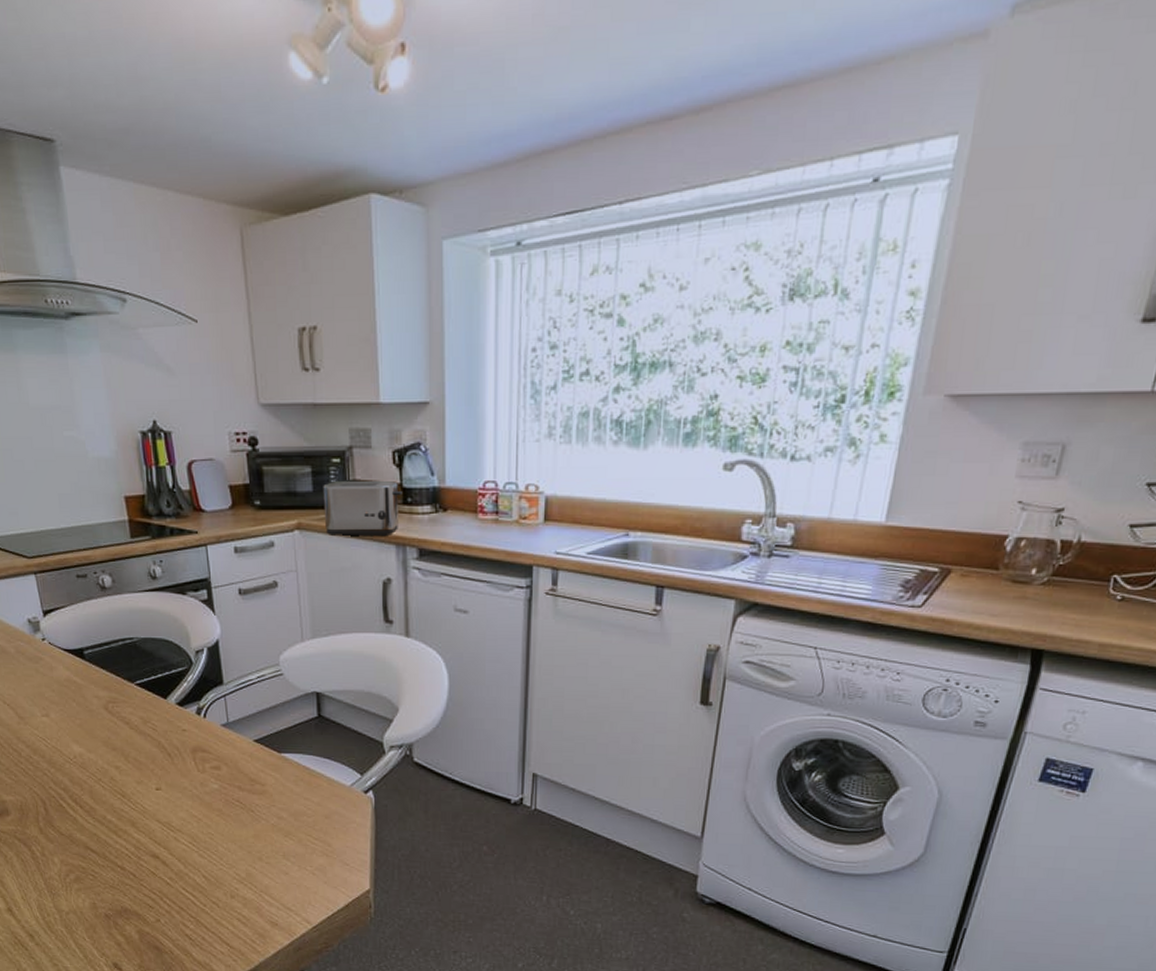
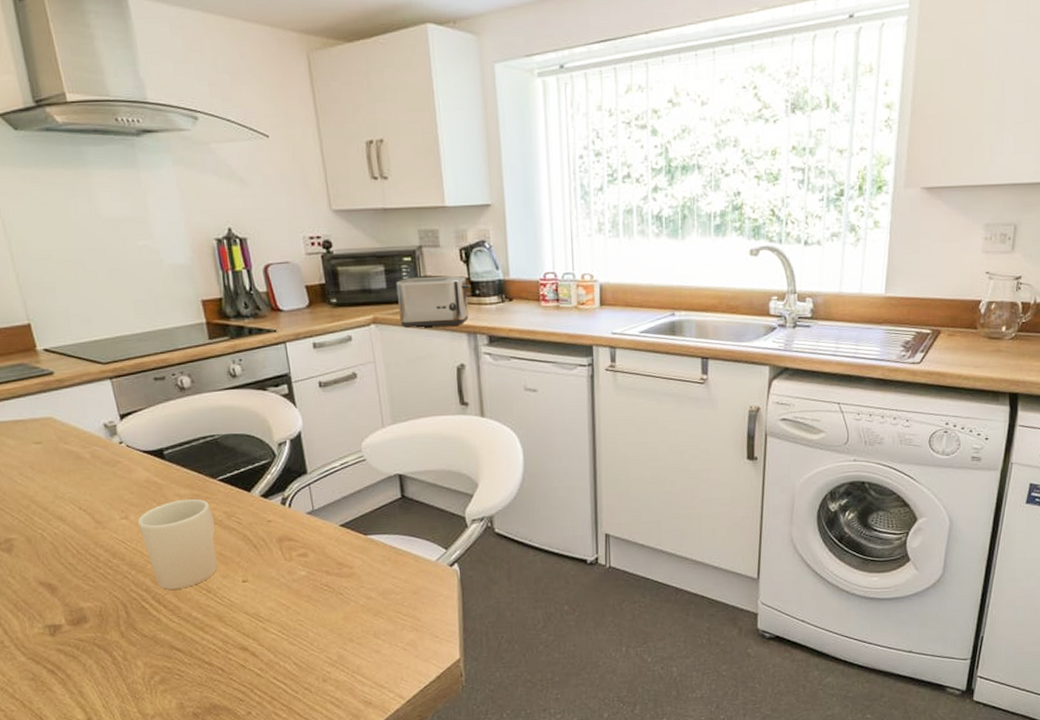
mug: none [57,701,133,791] -> present [137,498,218,590]

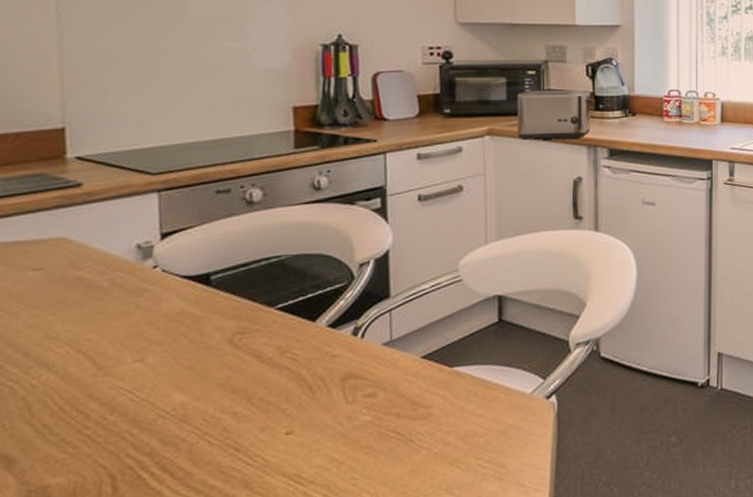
mug: present [137,498,218,590] -> none [156,332,262,451]

